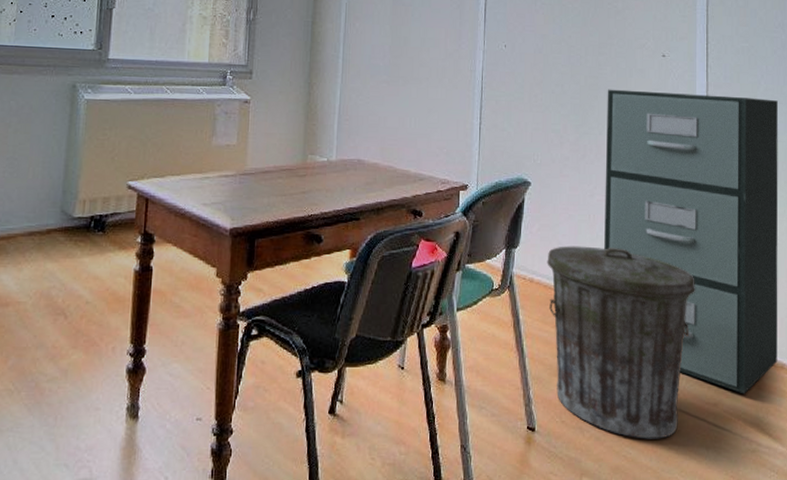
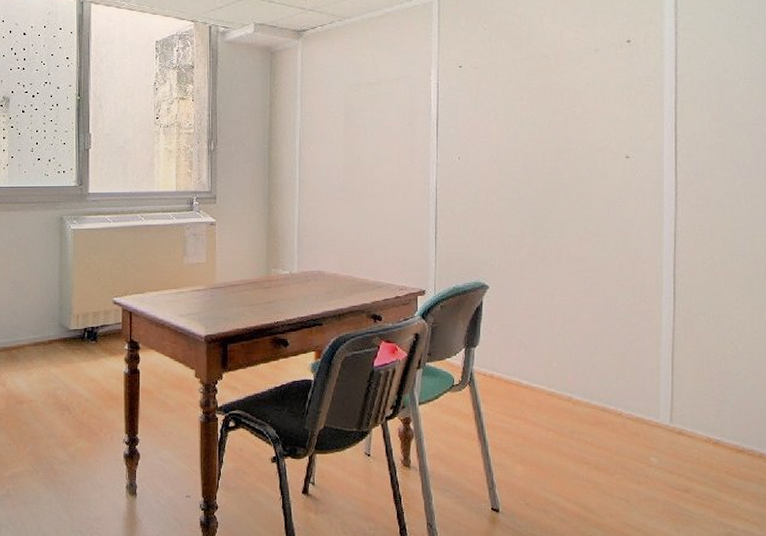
trash can: present [547,246,695,439] -> none [507,344,664,522]
filing cabinet: present [604,89,778,394] -> none [566,193,757,482]

